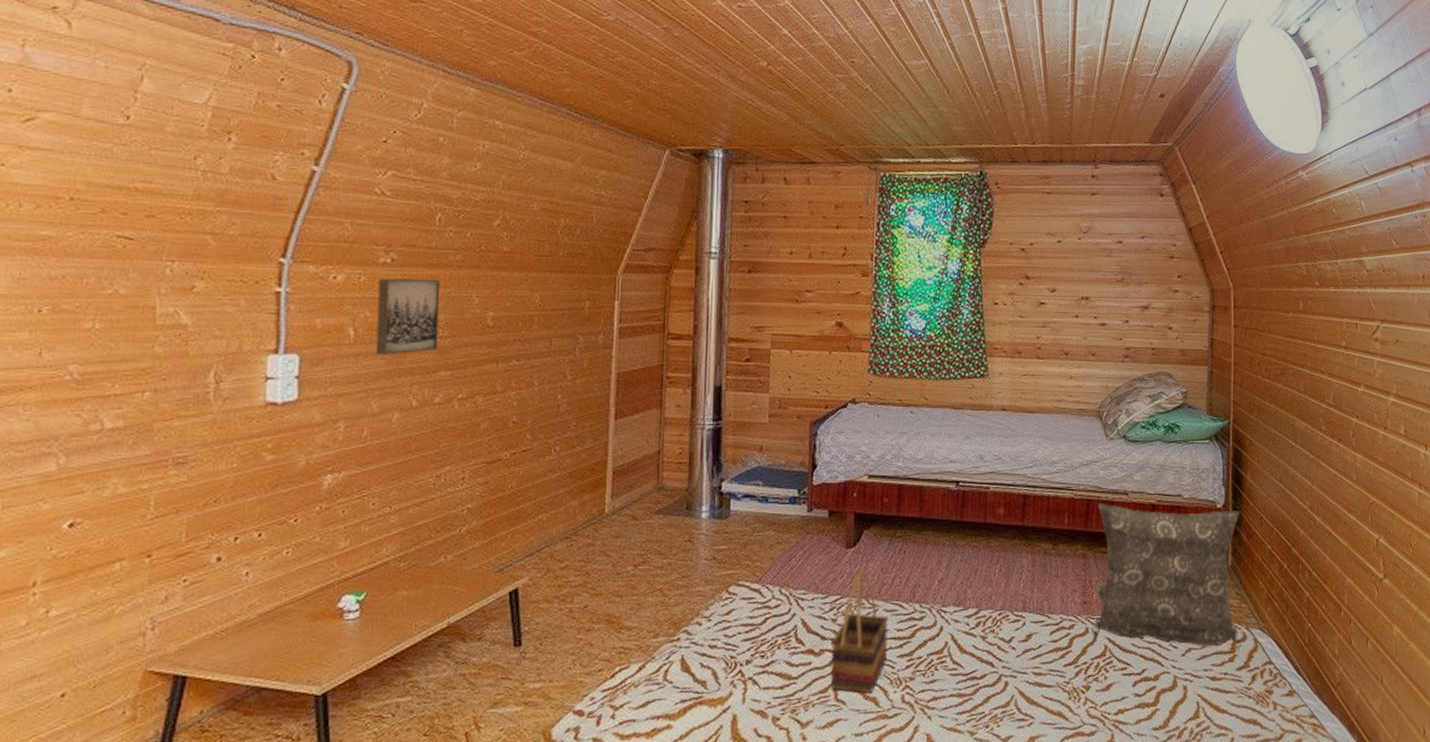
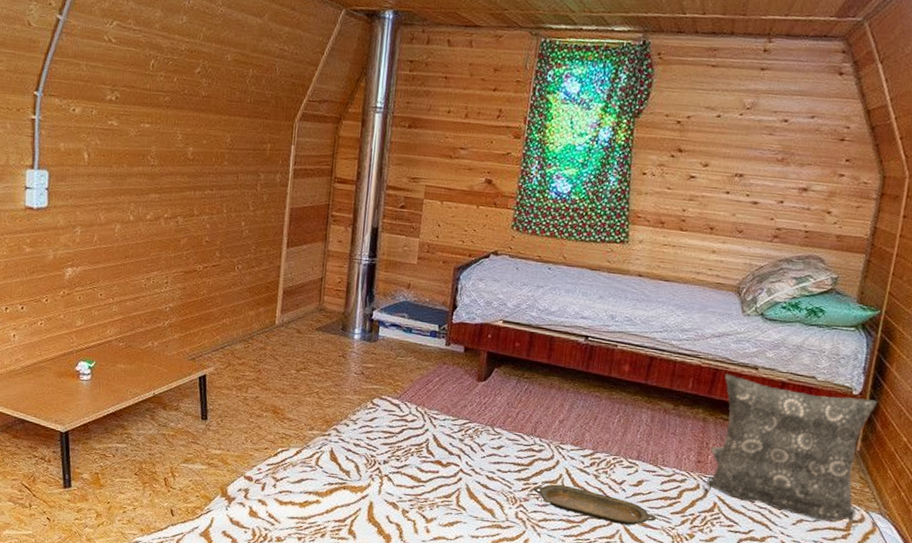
wall art: present [375,278,441,355] -> none [103,113,153,177]
woven basket: present [830,570,889,693] -> none [454,401,511,505]
serving tray: none [918,653,1051,689] -> present [533,484,657,525]

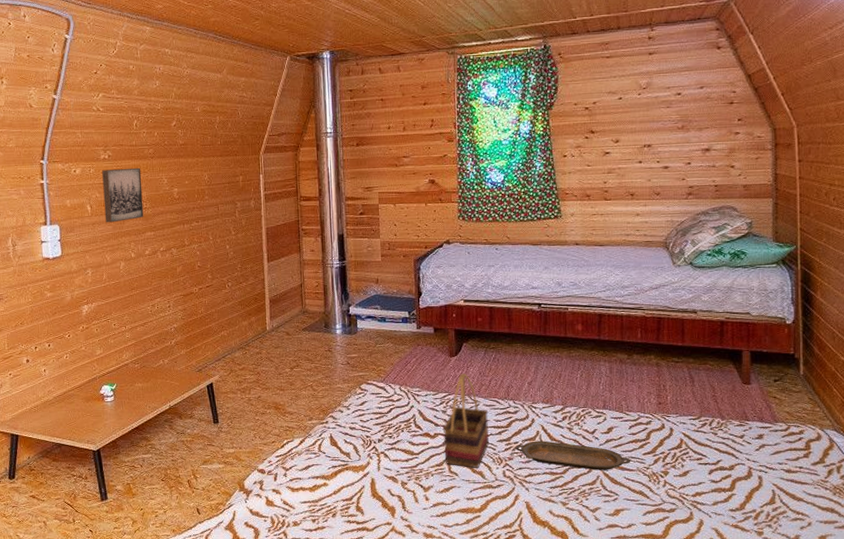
wall art: none [103,113,153,177] -> present [102,167,144,223]
woven basket: none [454,401,511,505] -> present [442,374,489,468]
pillow: present [702,374,878,530] -> none [667,320,816,448]

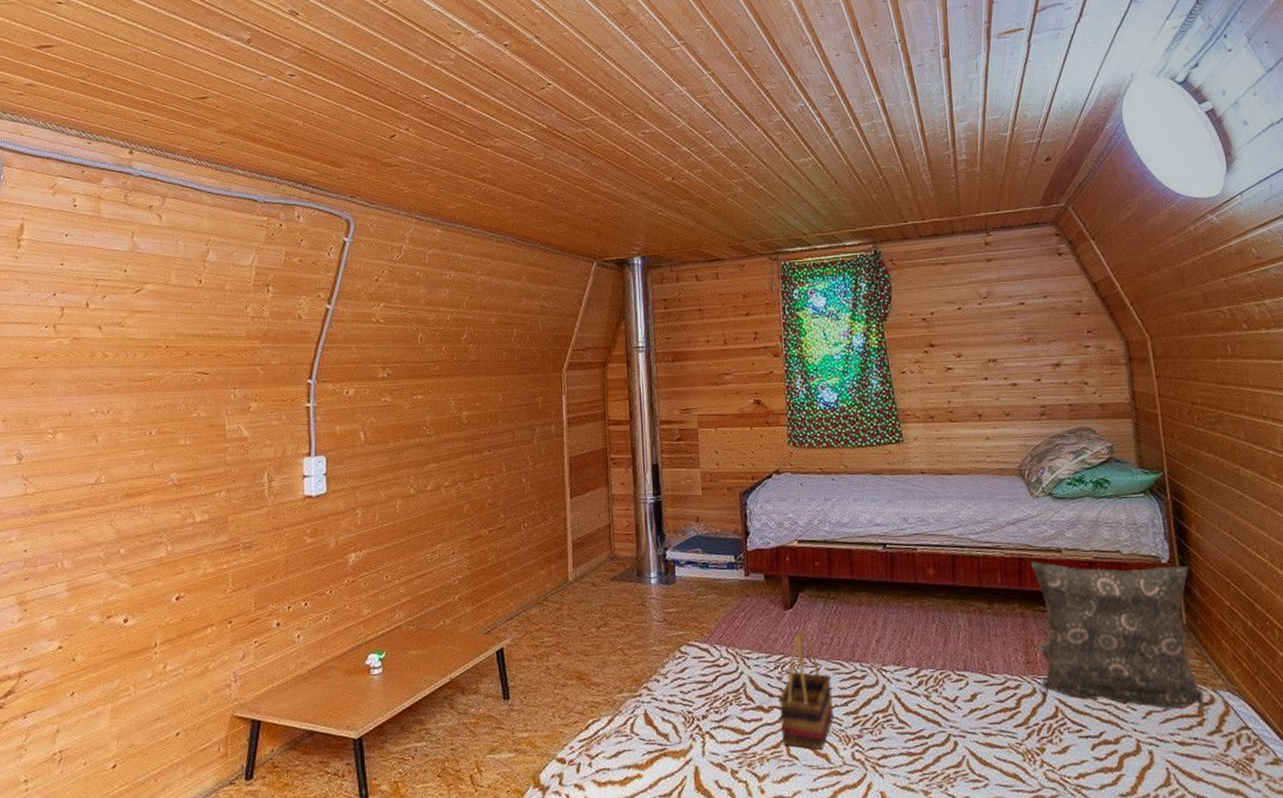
wall art: present [102,167,144,223] -> none [379,387,427,453]
serving tray: present [515,441,631,470] -> none [865,712,1001,749]
pillow: none [667,320,816,448] -> present [1030,561,1210,714]

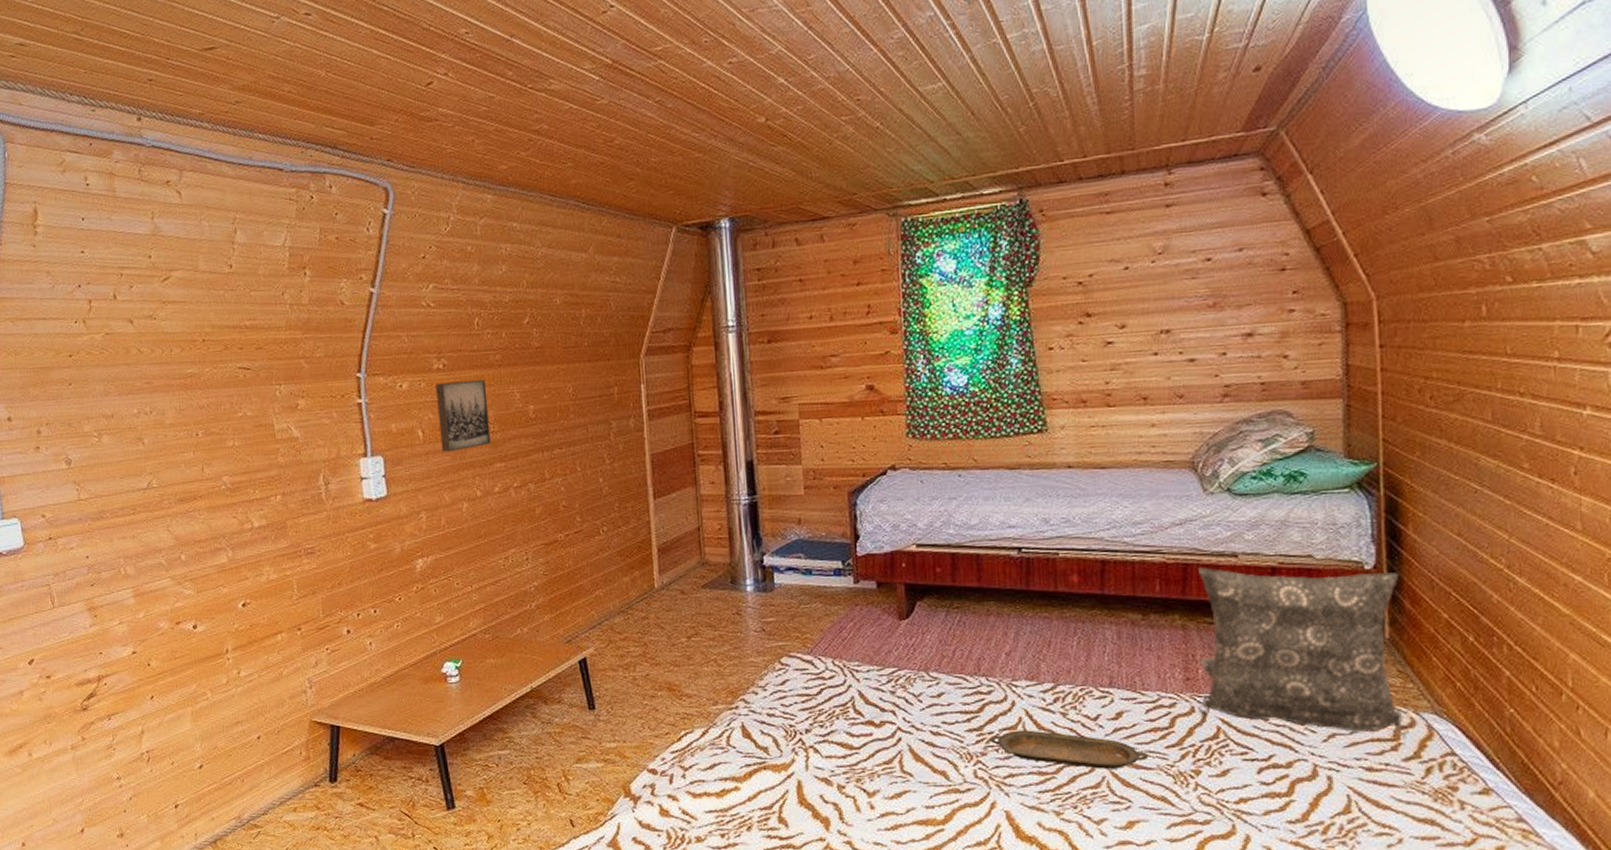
wall art: none [379,387,427,453] -> present [436,379,491,452]
woven basket: present [778,630,834,750] -> none [891,642,954,766]
serving tray: none [865,712,1001,749] -> present [990,730,1149,769]

